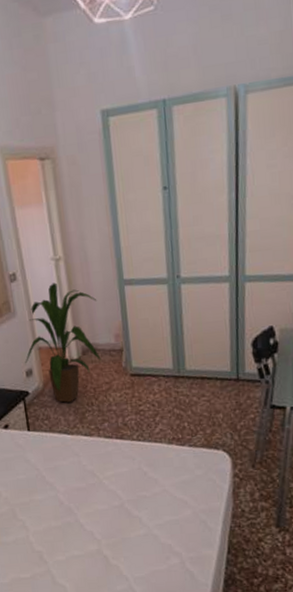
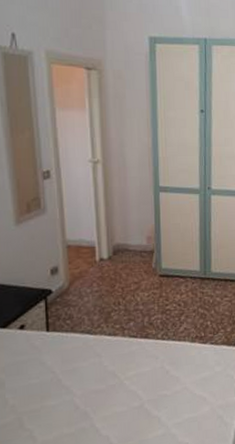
house plant: present [25,282,101,403] -> none [51,183,132,302]

